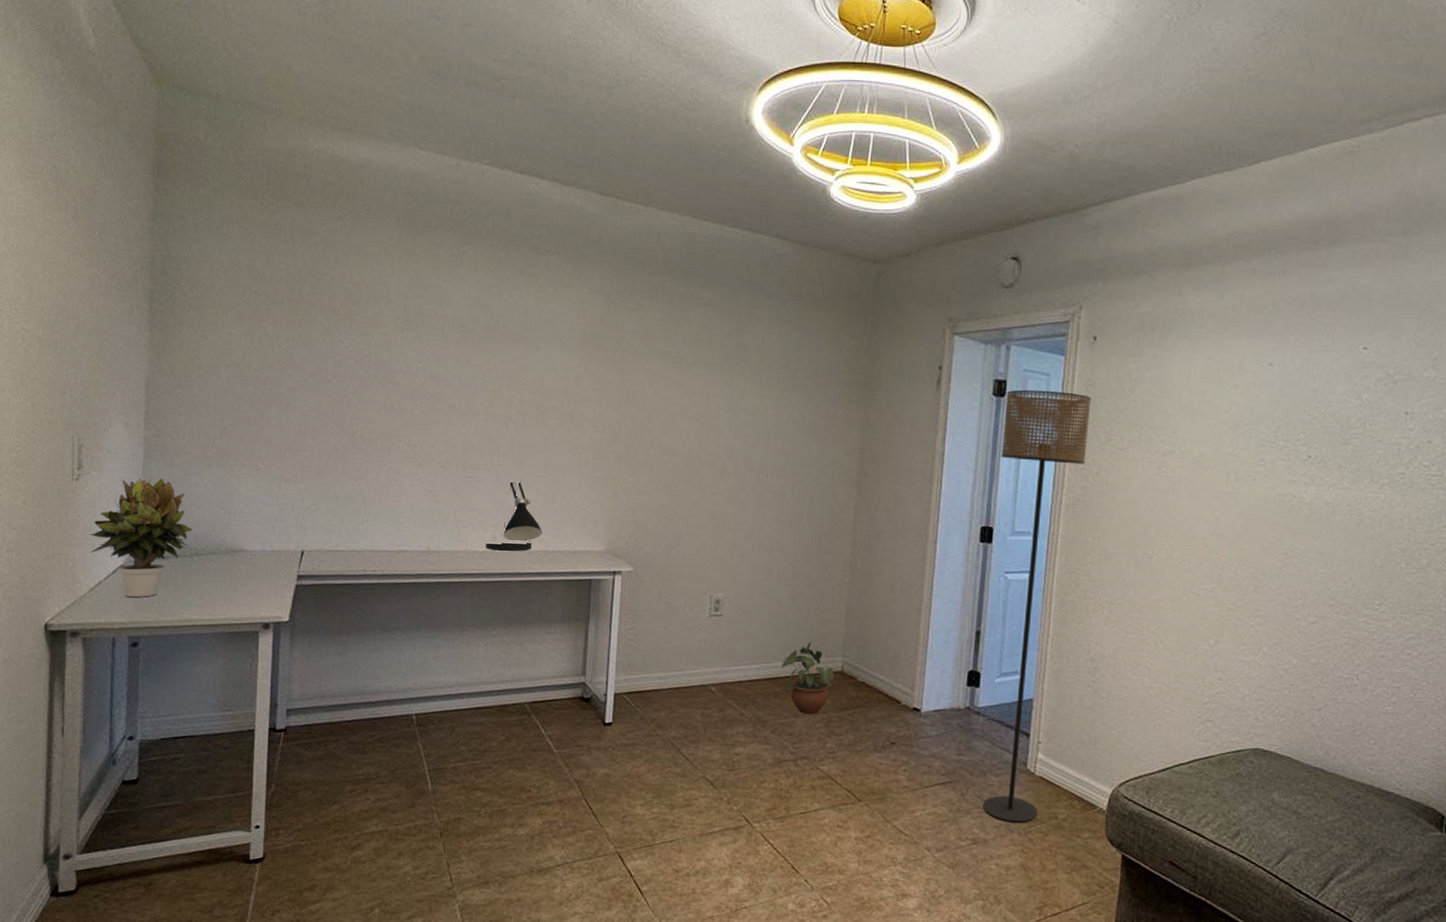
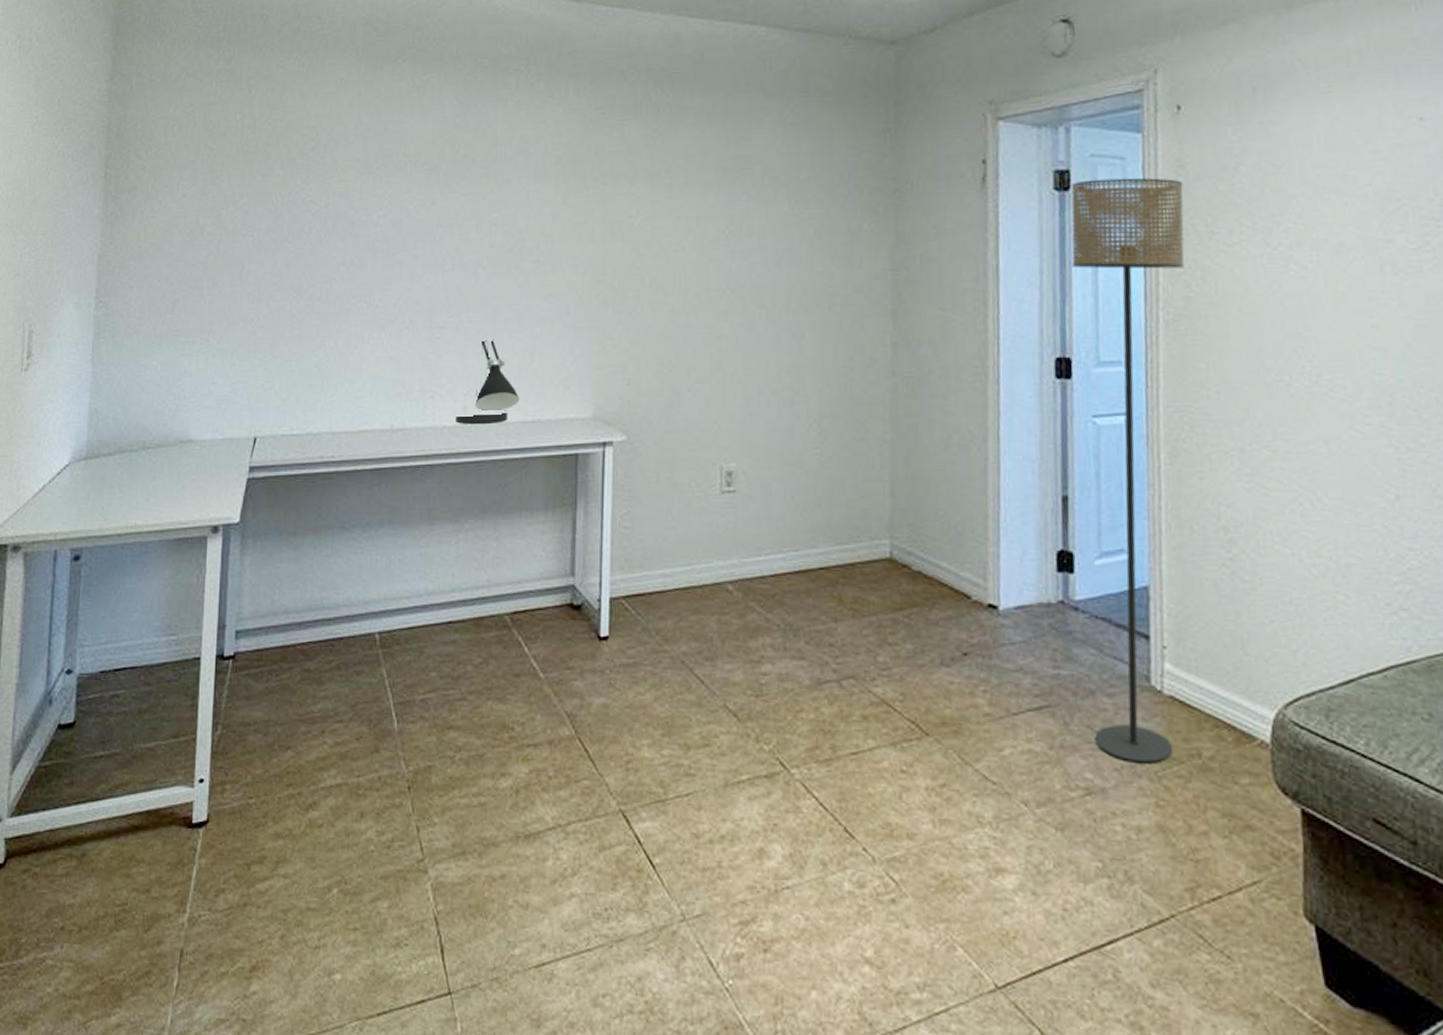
potted plant: present [90,478,192,598] -> none [35,363,140,503]
potted plant: present [781,641,834,714] -> none [814,520,881,618]

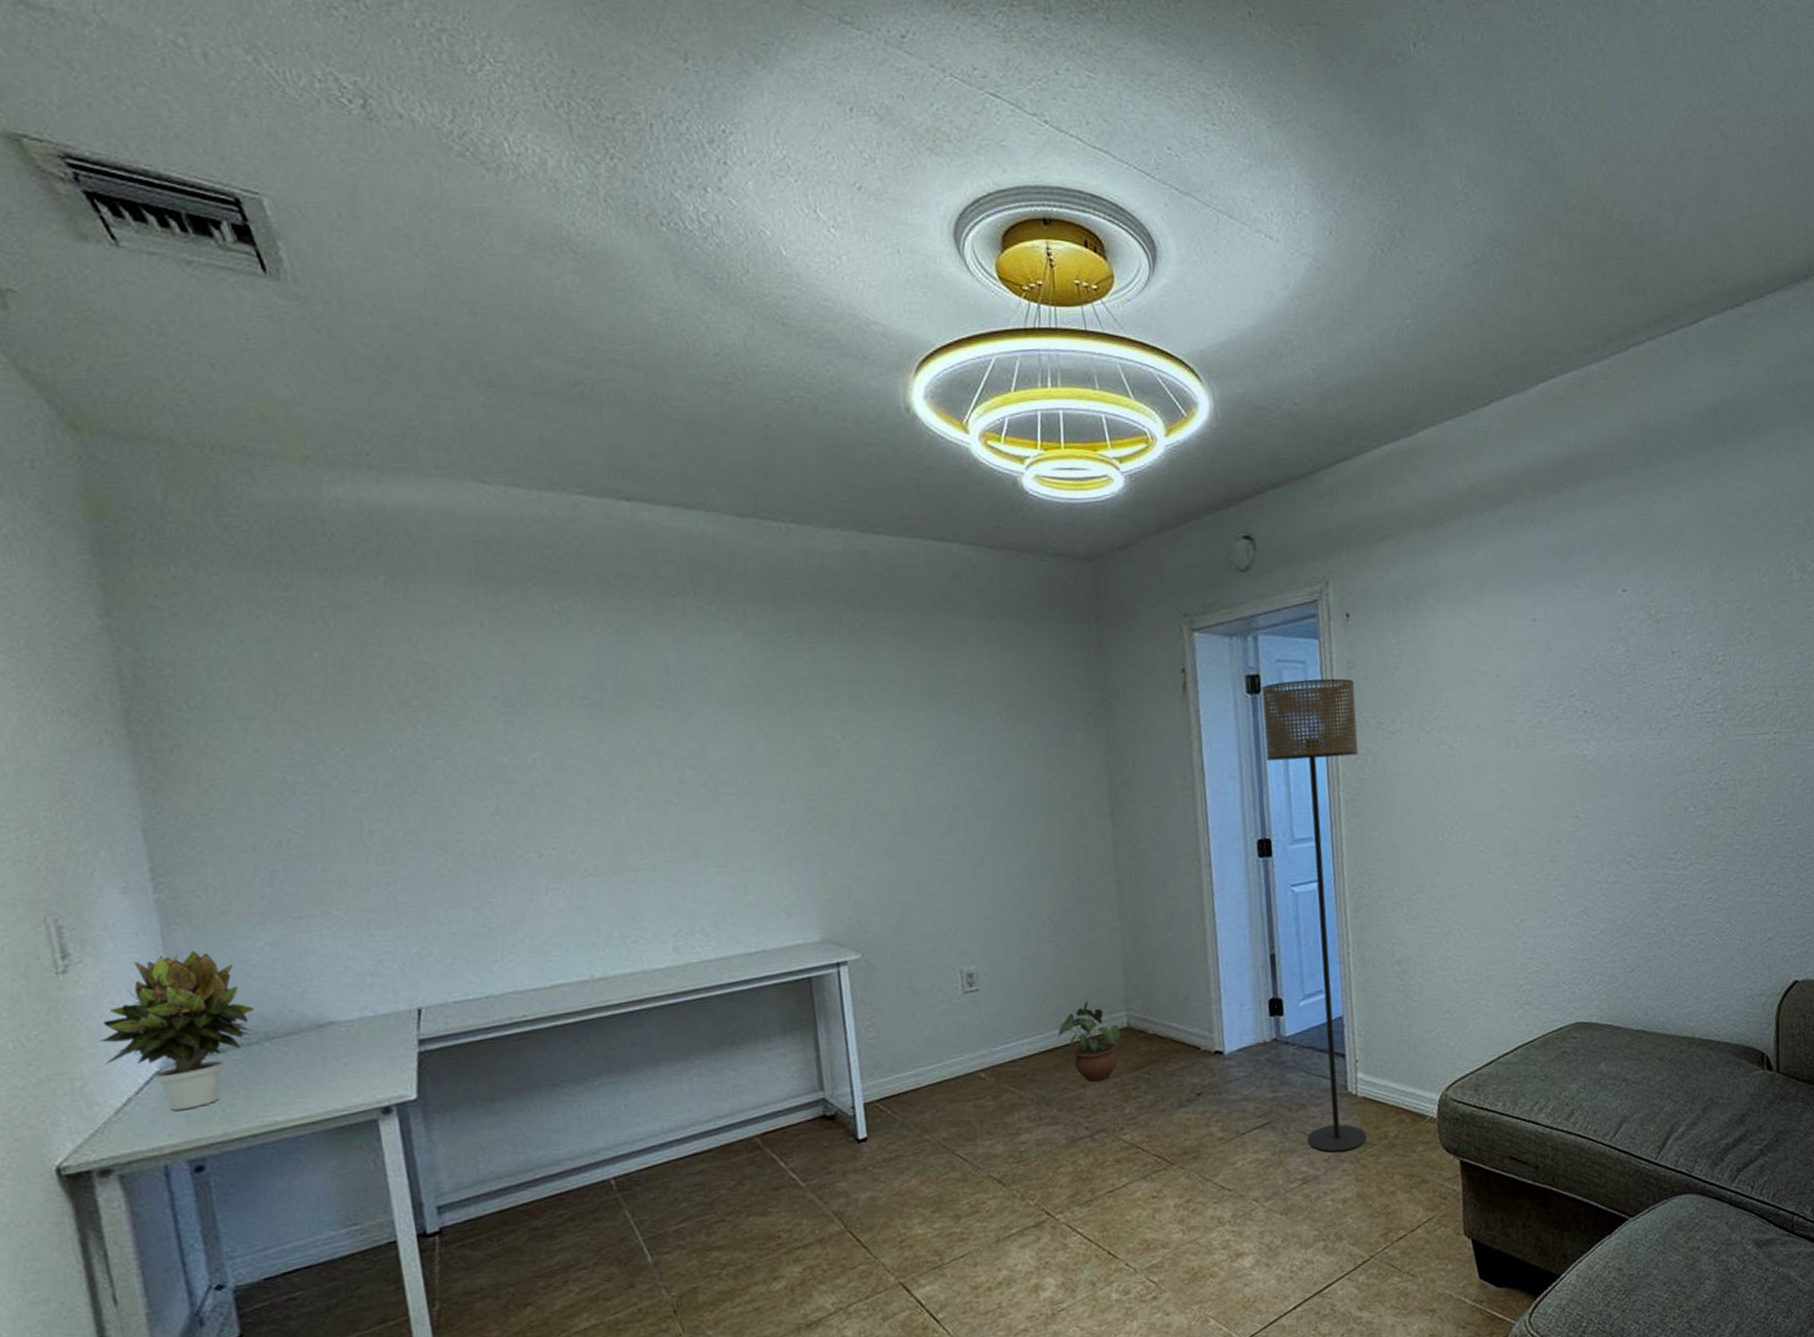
potted plant: none [35,363,140,503] -> present [100,951,255,1111]
desk lamp: present [456,338,520,426] -> none [667,875,739,966]
potted plant: none [814,520,881,618] -> present [1058,1000,1120,1082]

